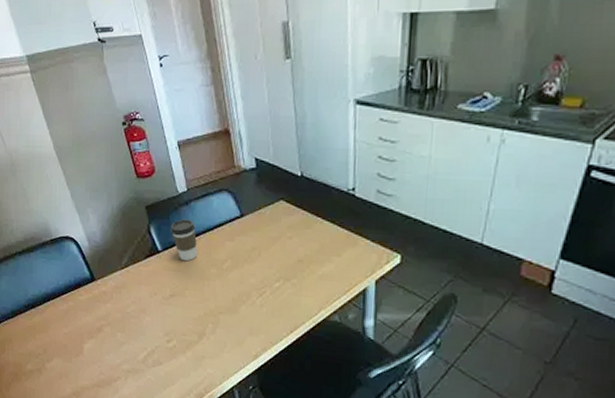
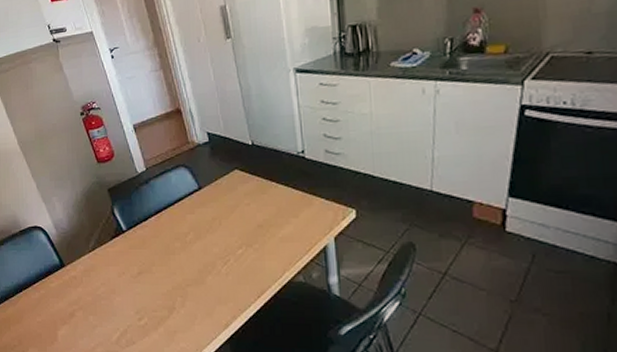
coffee cup: present [170,219,198,262] -> none [133,197,161,238]

